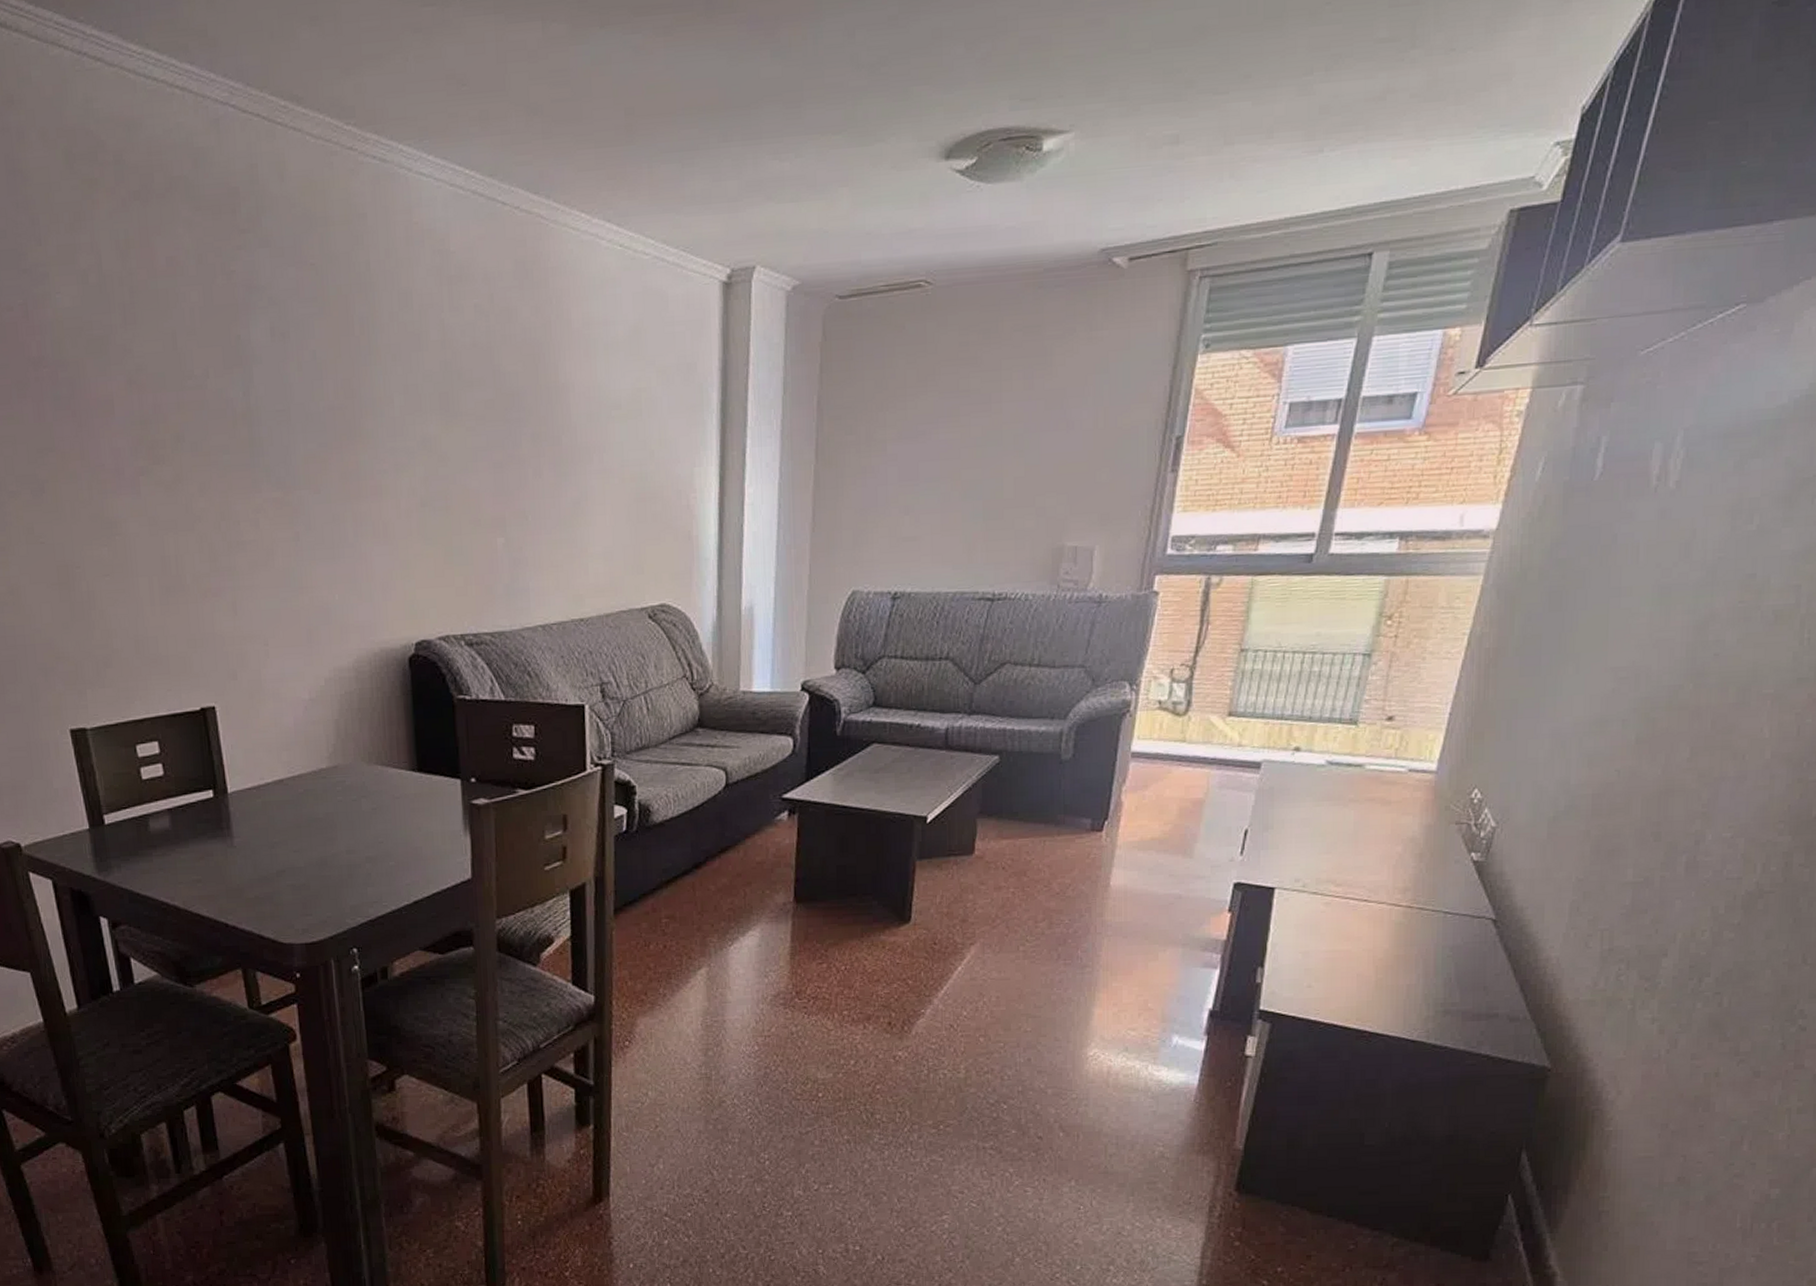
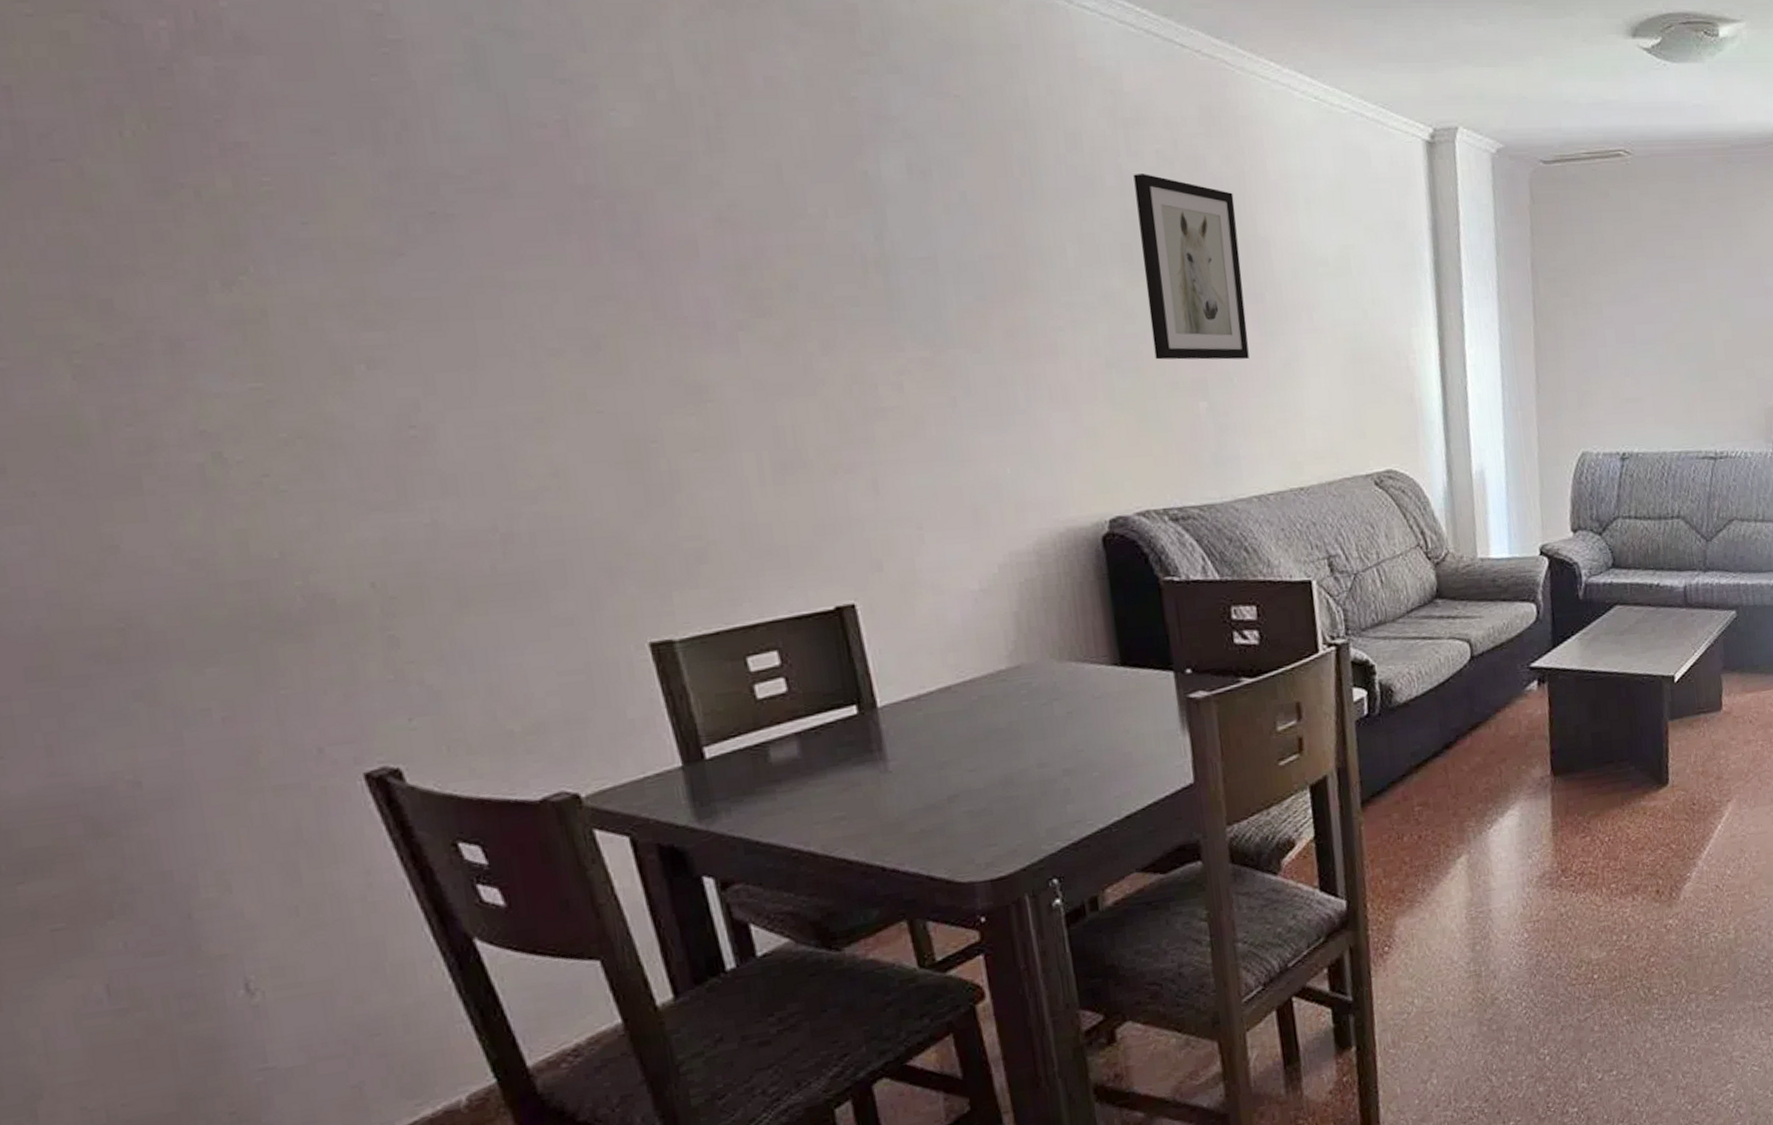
wall art: none [454,327,544,499] -> present [1133,174,1249,360]

